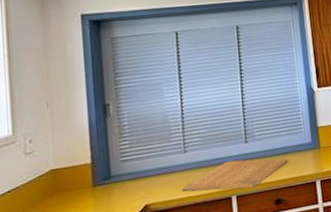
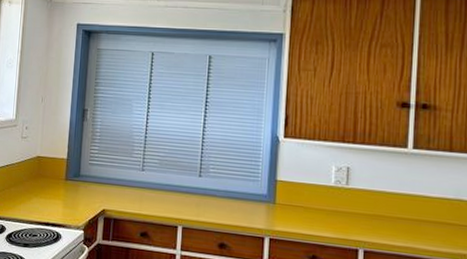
chopping board: present [181,158,288,192] -> none [134,190,239,224]

